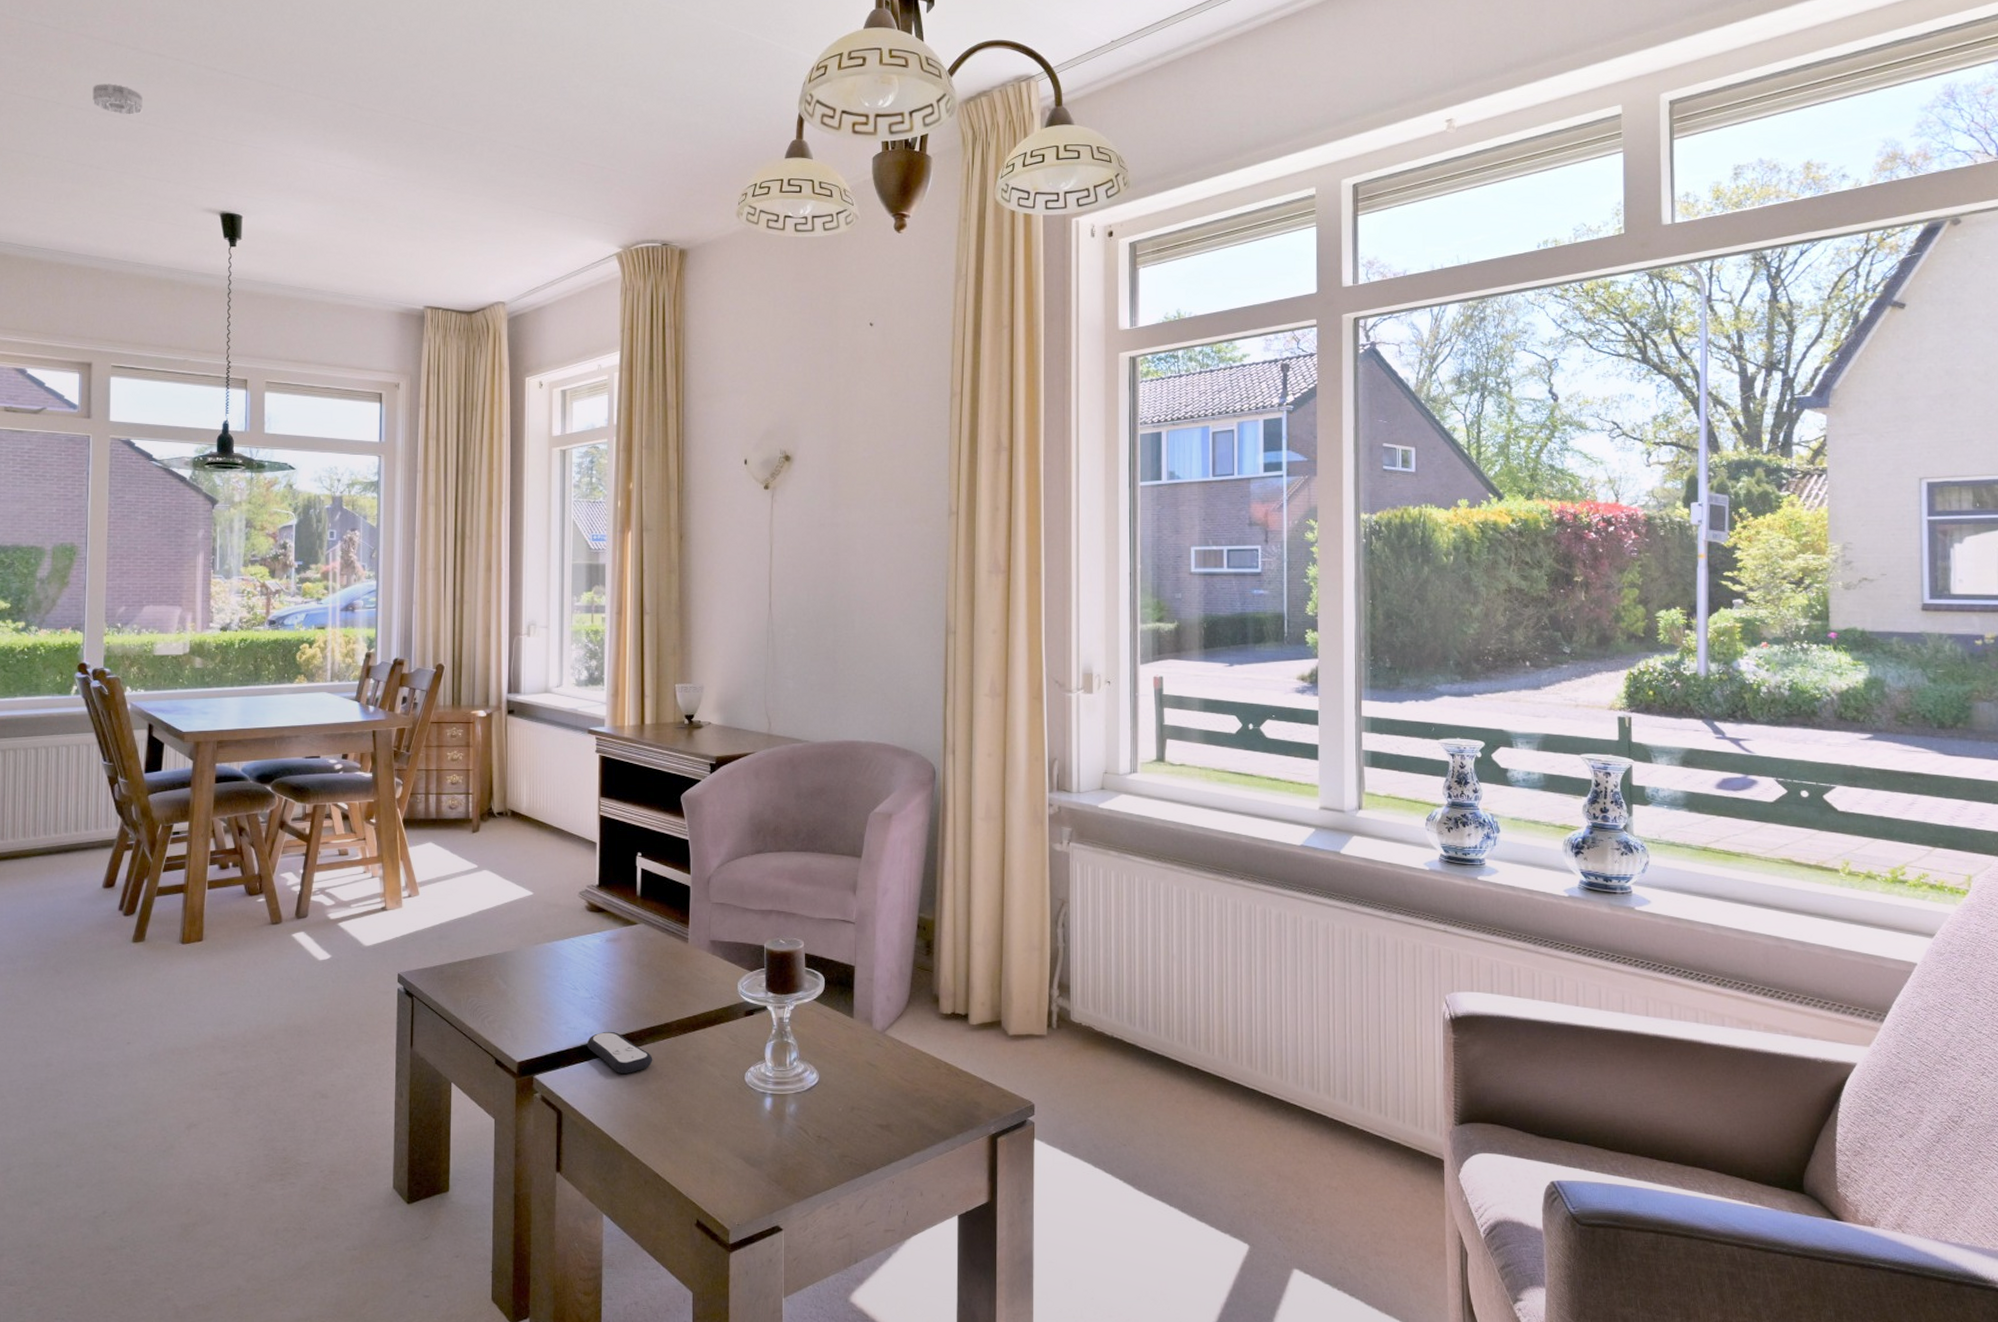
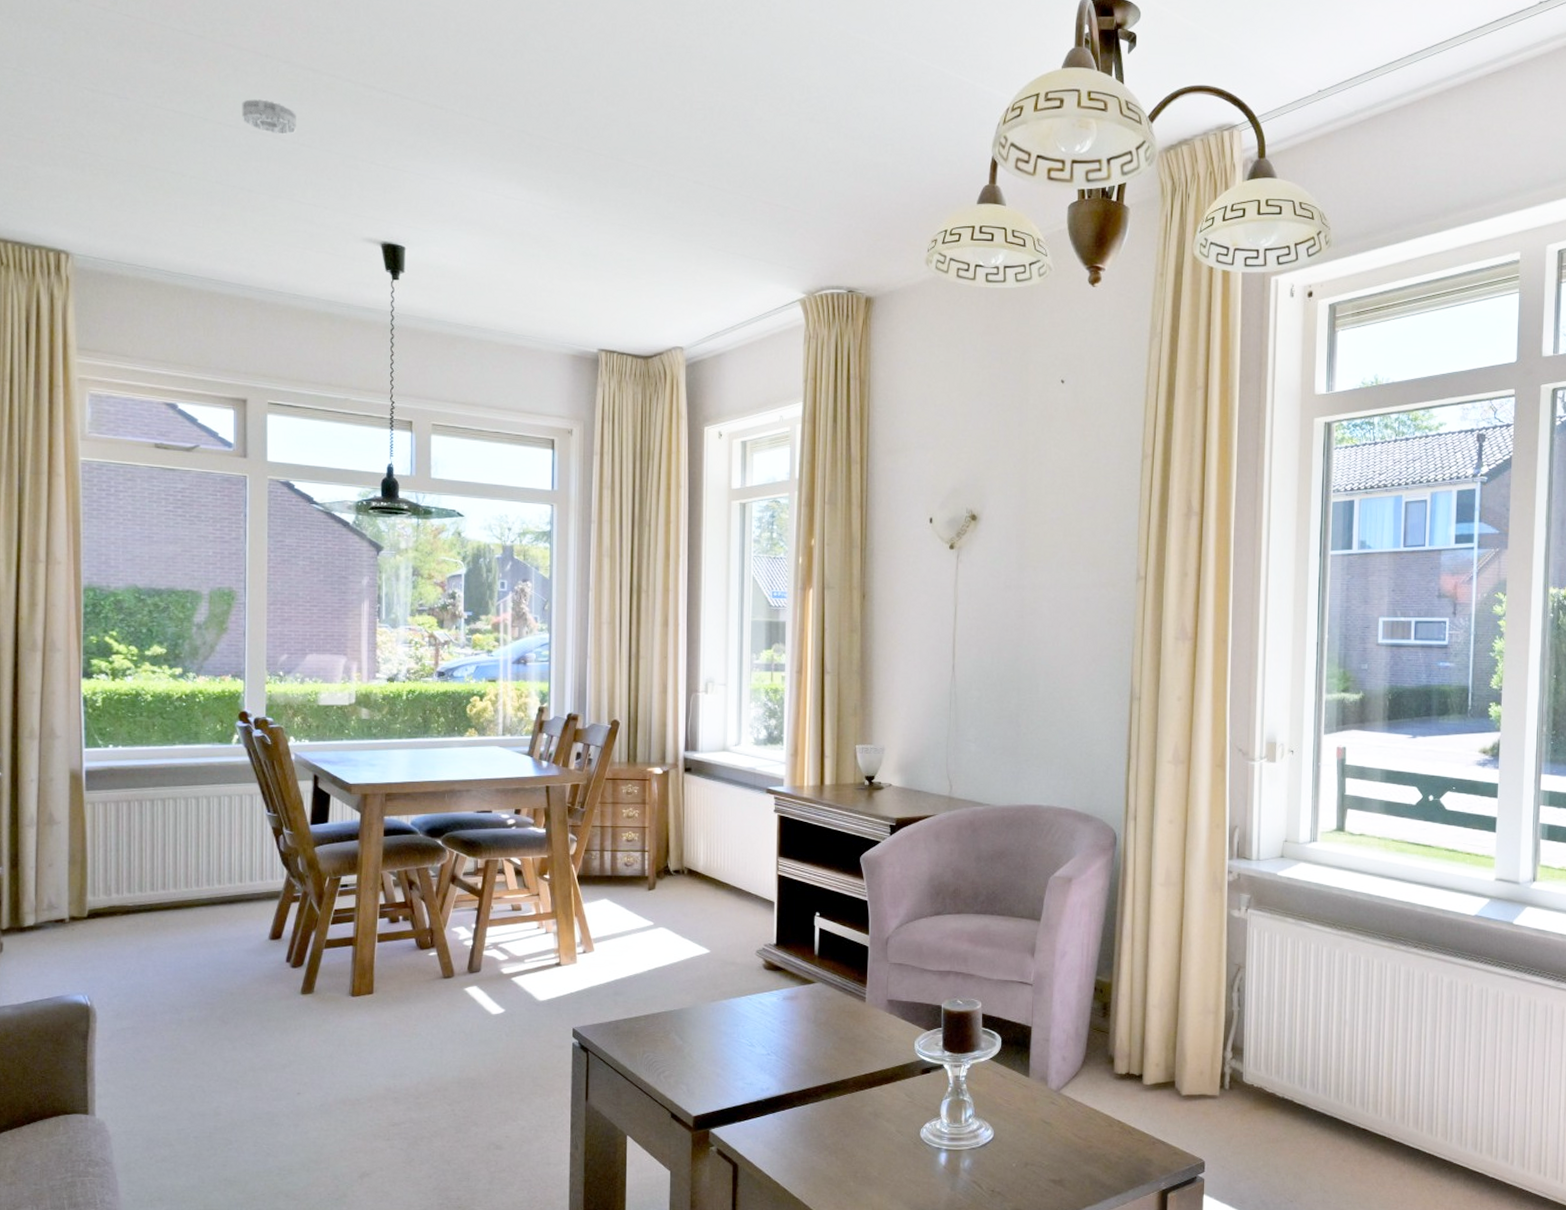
remote control: present [587,1031,653,1074] -> none [764,1087,829,1128]

